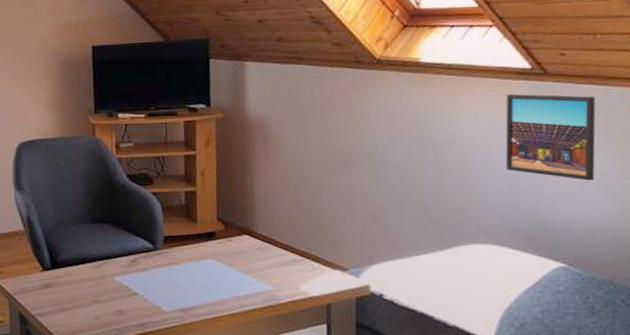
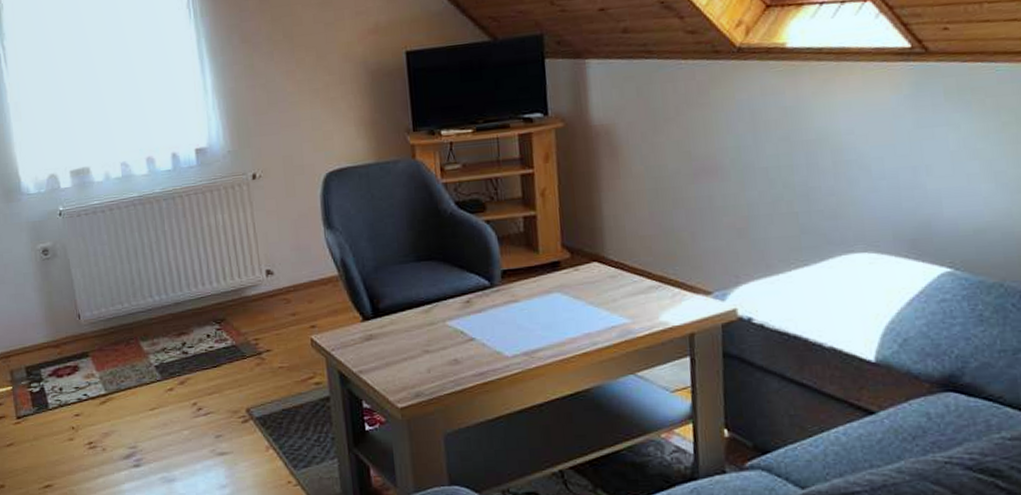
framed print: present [505,93,596,181] -> none [883,75,983,173]

